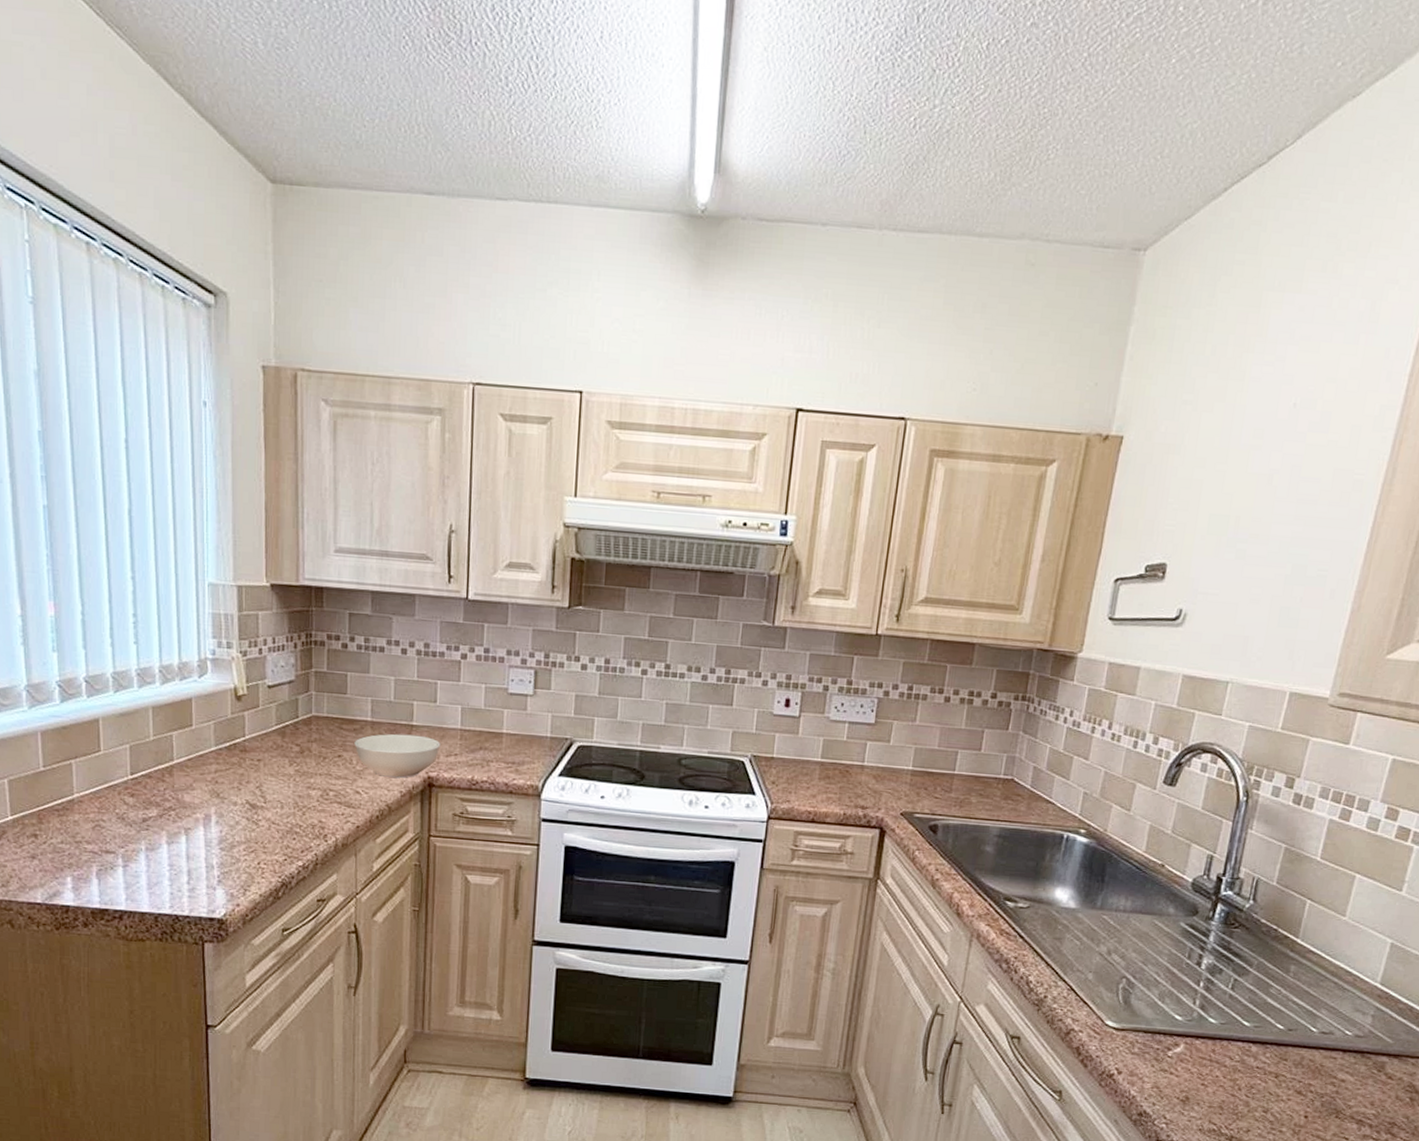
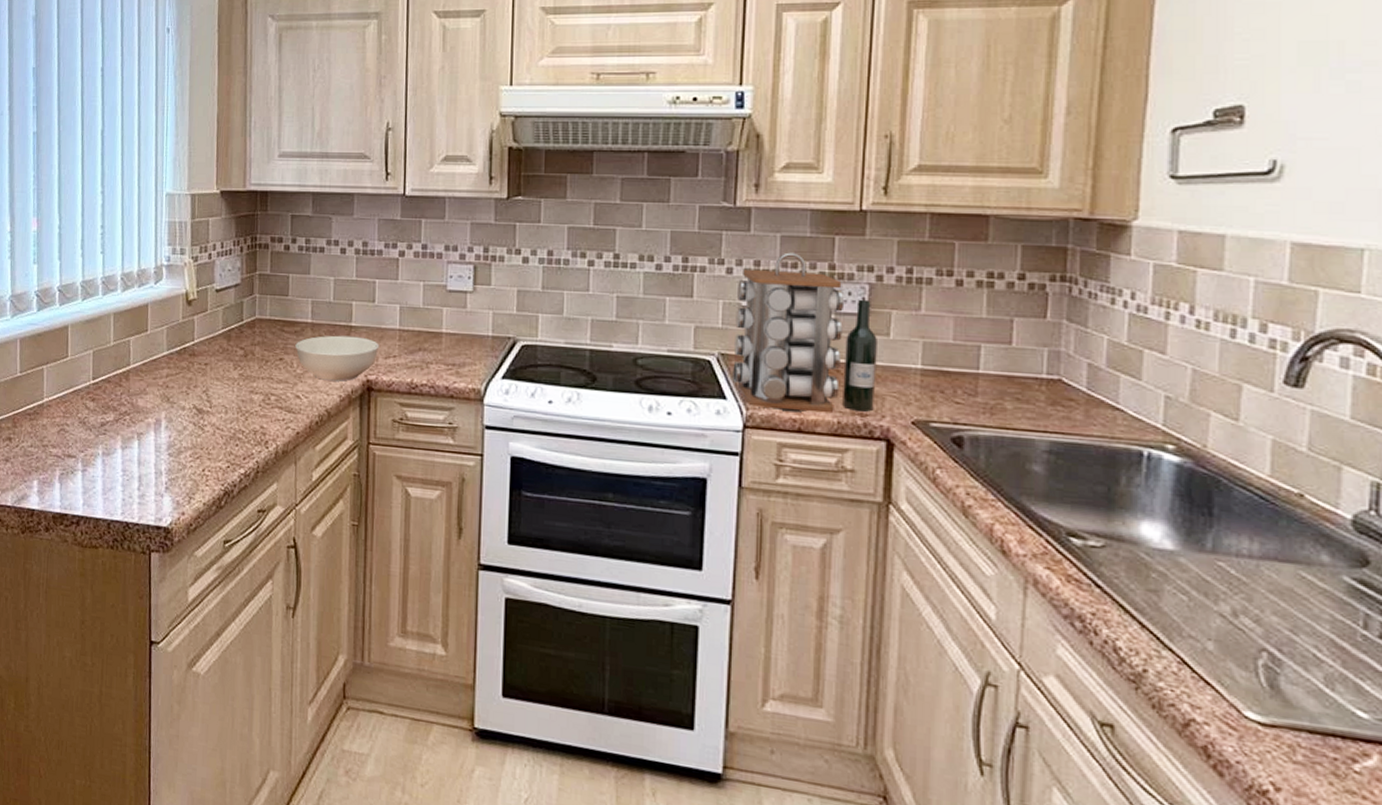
spice rack: none [761,668,858,807] -> present [732,252,845,413]
wine bottle: none [847,711,881,805] -> present [841,299,879,412]

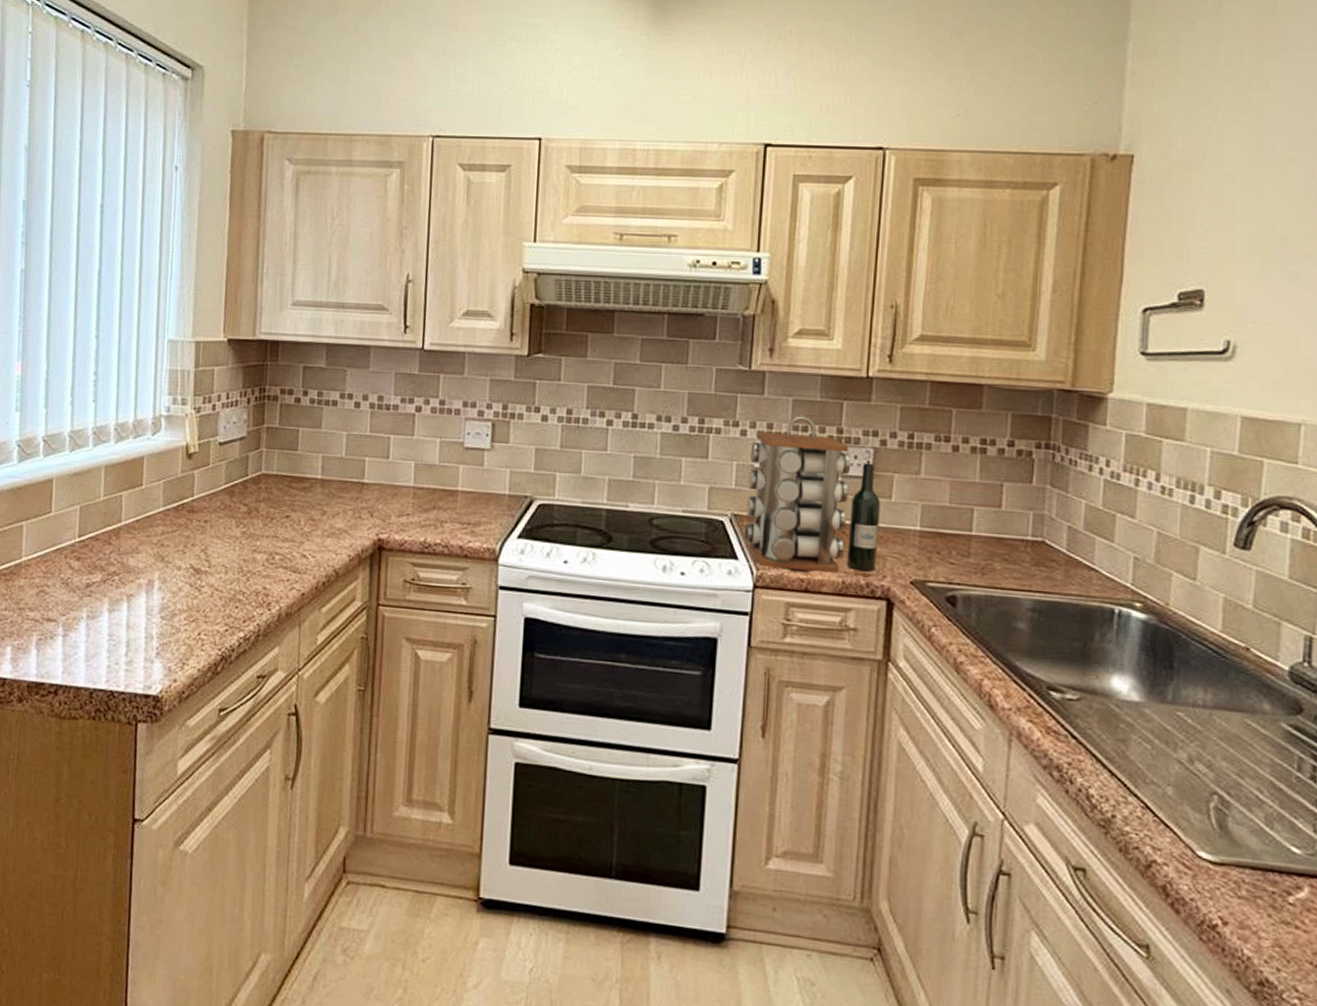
bowl: present [295,335,379,381] -> none [303,492,393,540]

